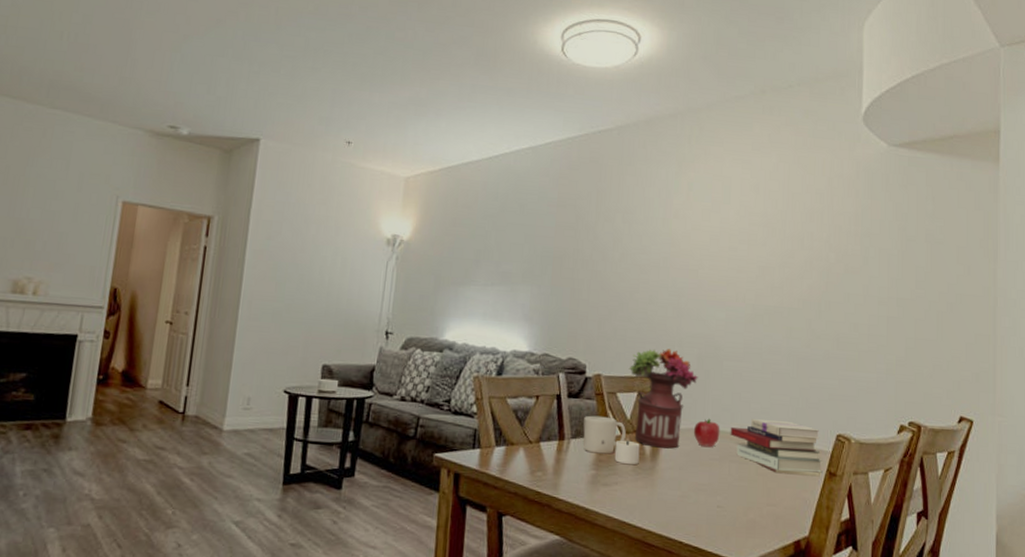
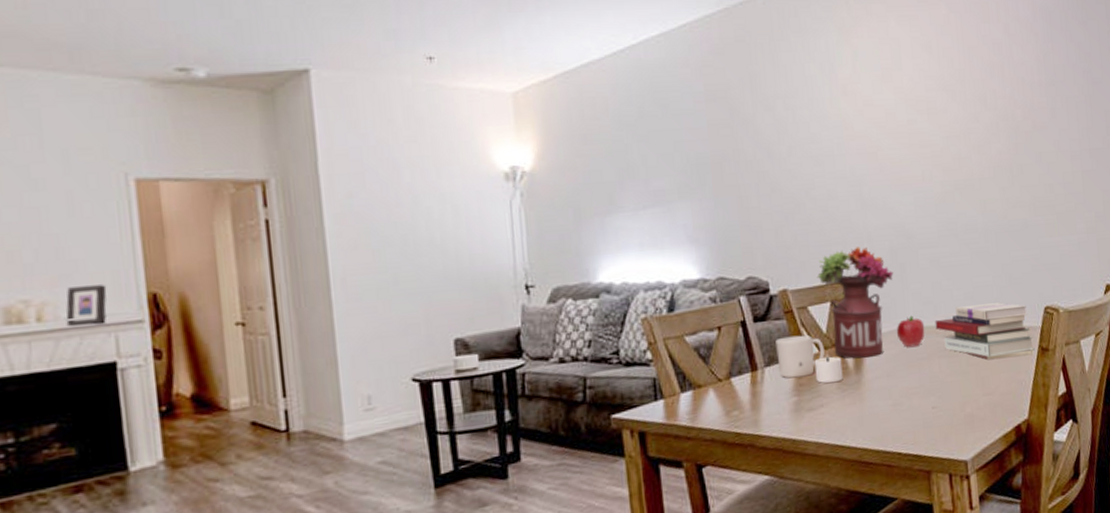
picture frame: none [51,273,85,305] -> present [65,285,107,328]

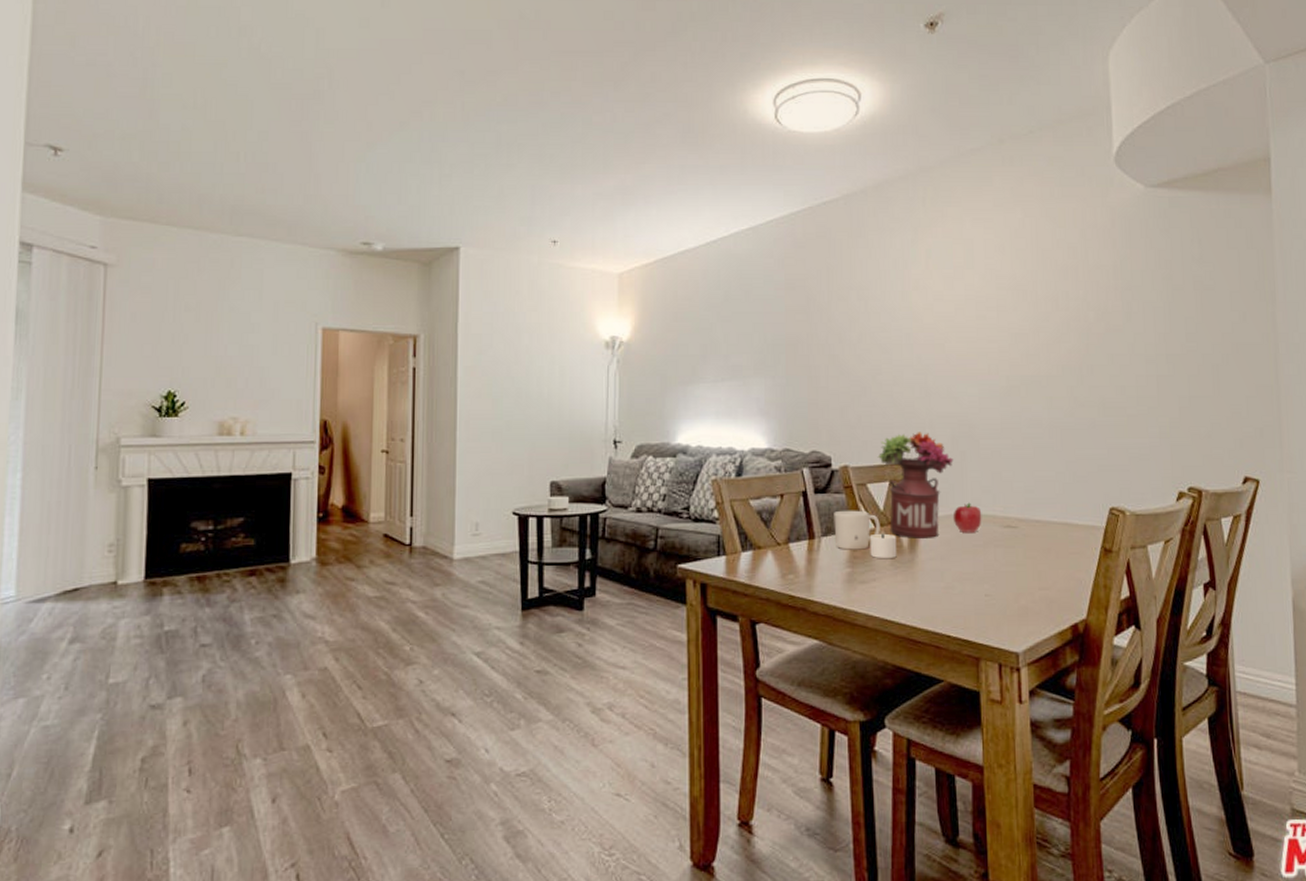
picture frame: present [65,285,107,328] -> none [260,410,292,442]
books: present [935,302,1034,361] -> none [993,497,1096,555]

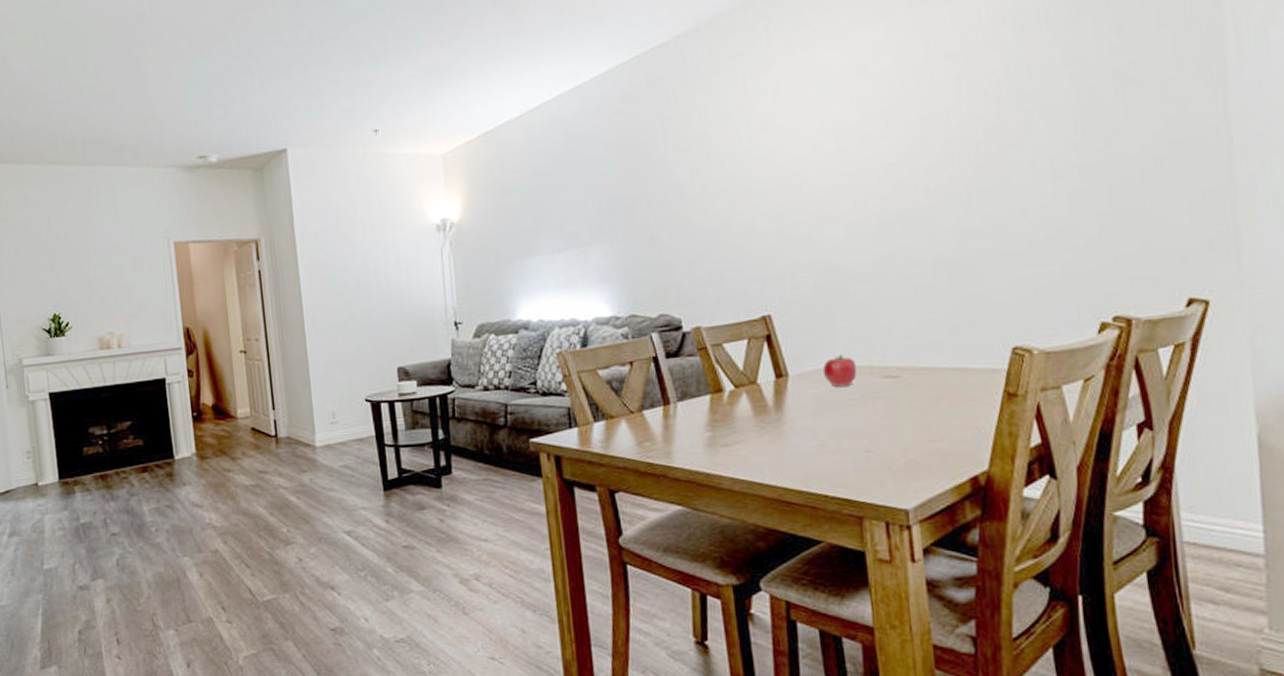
mug: present [834,510,880,550] -> none [688,372,741,414]
candle: present [869,533,897,559] -> none [730,393,762,421]
flower arrangement: present [877,432,954,538] -> none [732,283,820,397]

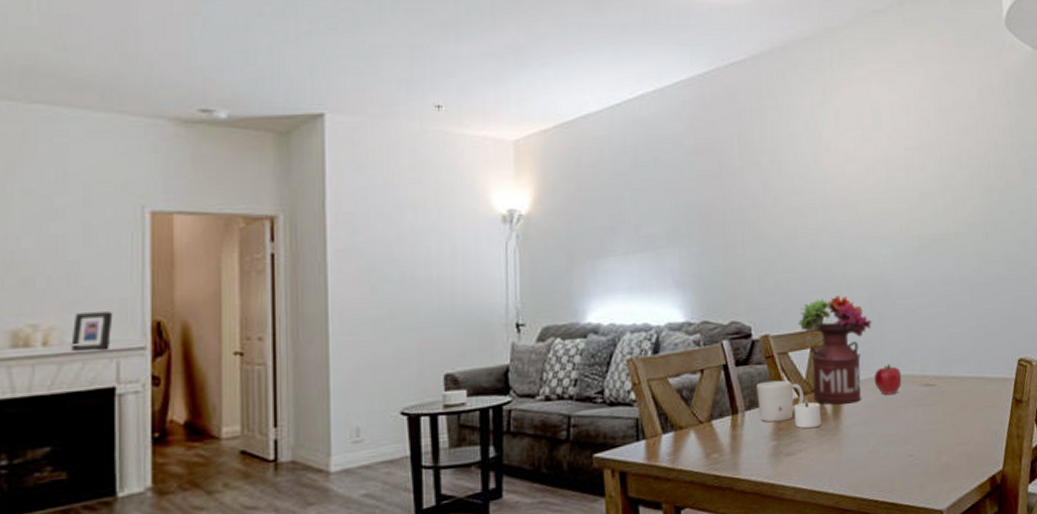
picture frame: none [134,321,159,352] -> present [71,312,113,352]
mug: none [688,372,741,414] -> present [756,380,804,423]
candle: none [730,393,762,421] -> present [793,402,822,429]
flower arrangement: none [732,283,820,397] -> present [797,295,872,405]

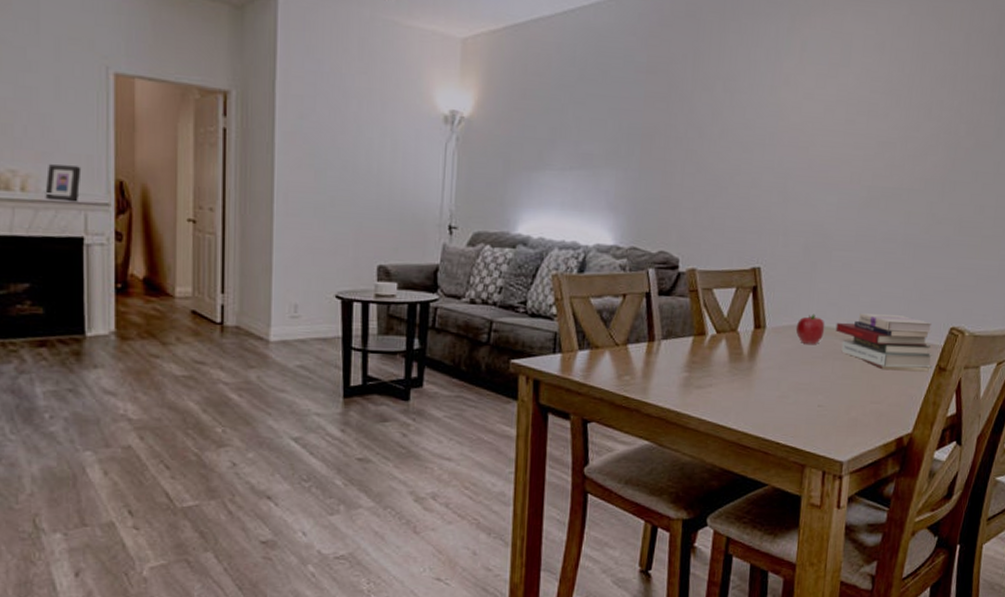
mug: present [756,380,804,423] -> none [674,314,722,355]
candle: present [793,402,822,429] -> none [709,339,737,366]
flower arrangement: present [797,295,872,405] -> none [726,238,804,347]
books: none [911,353,1008,410] -> present [835,313,932,372]

